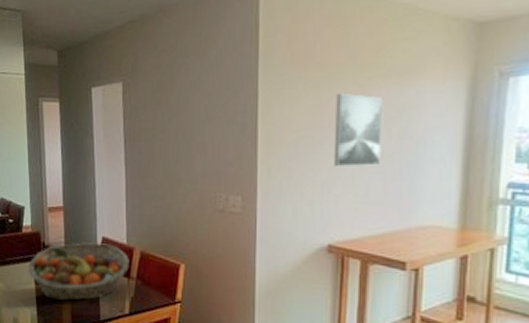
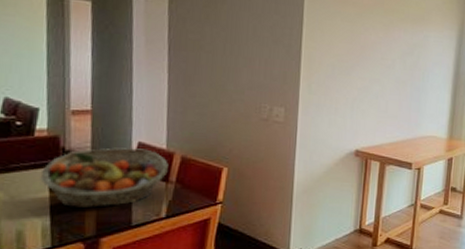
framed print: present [334,92,384,167] -> none [363,29,402,89]

